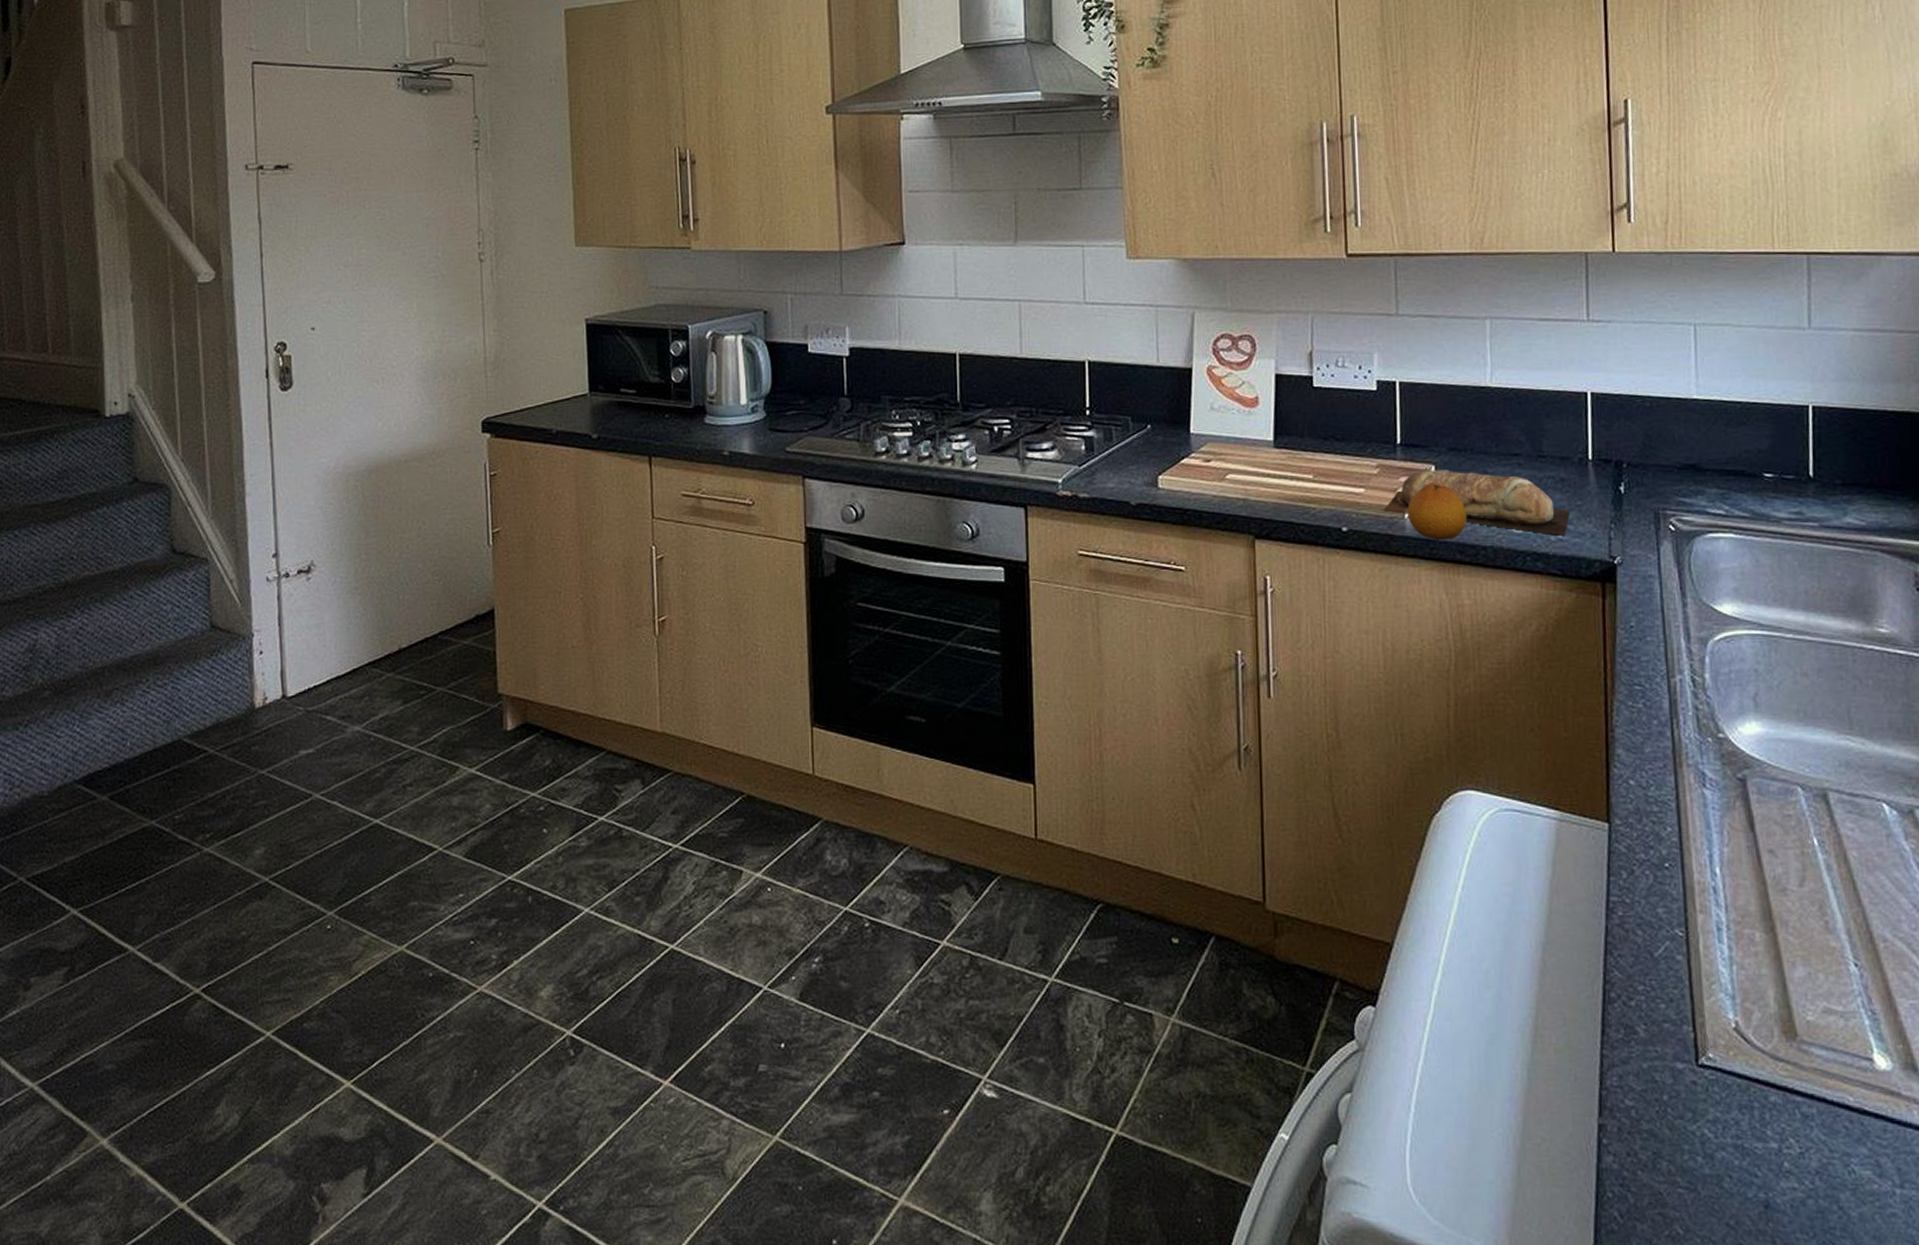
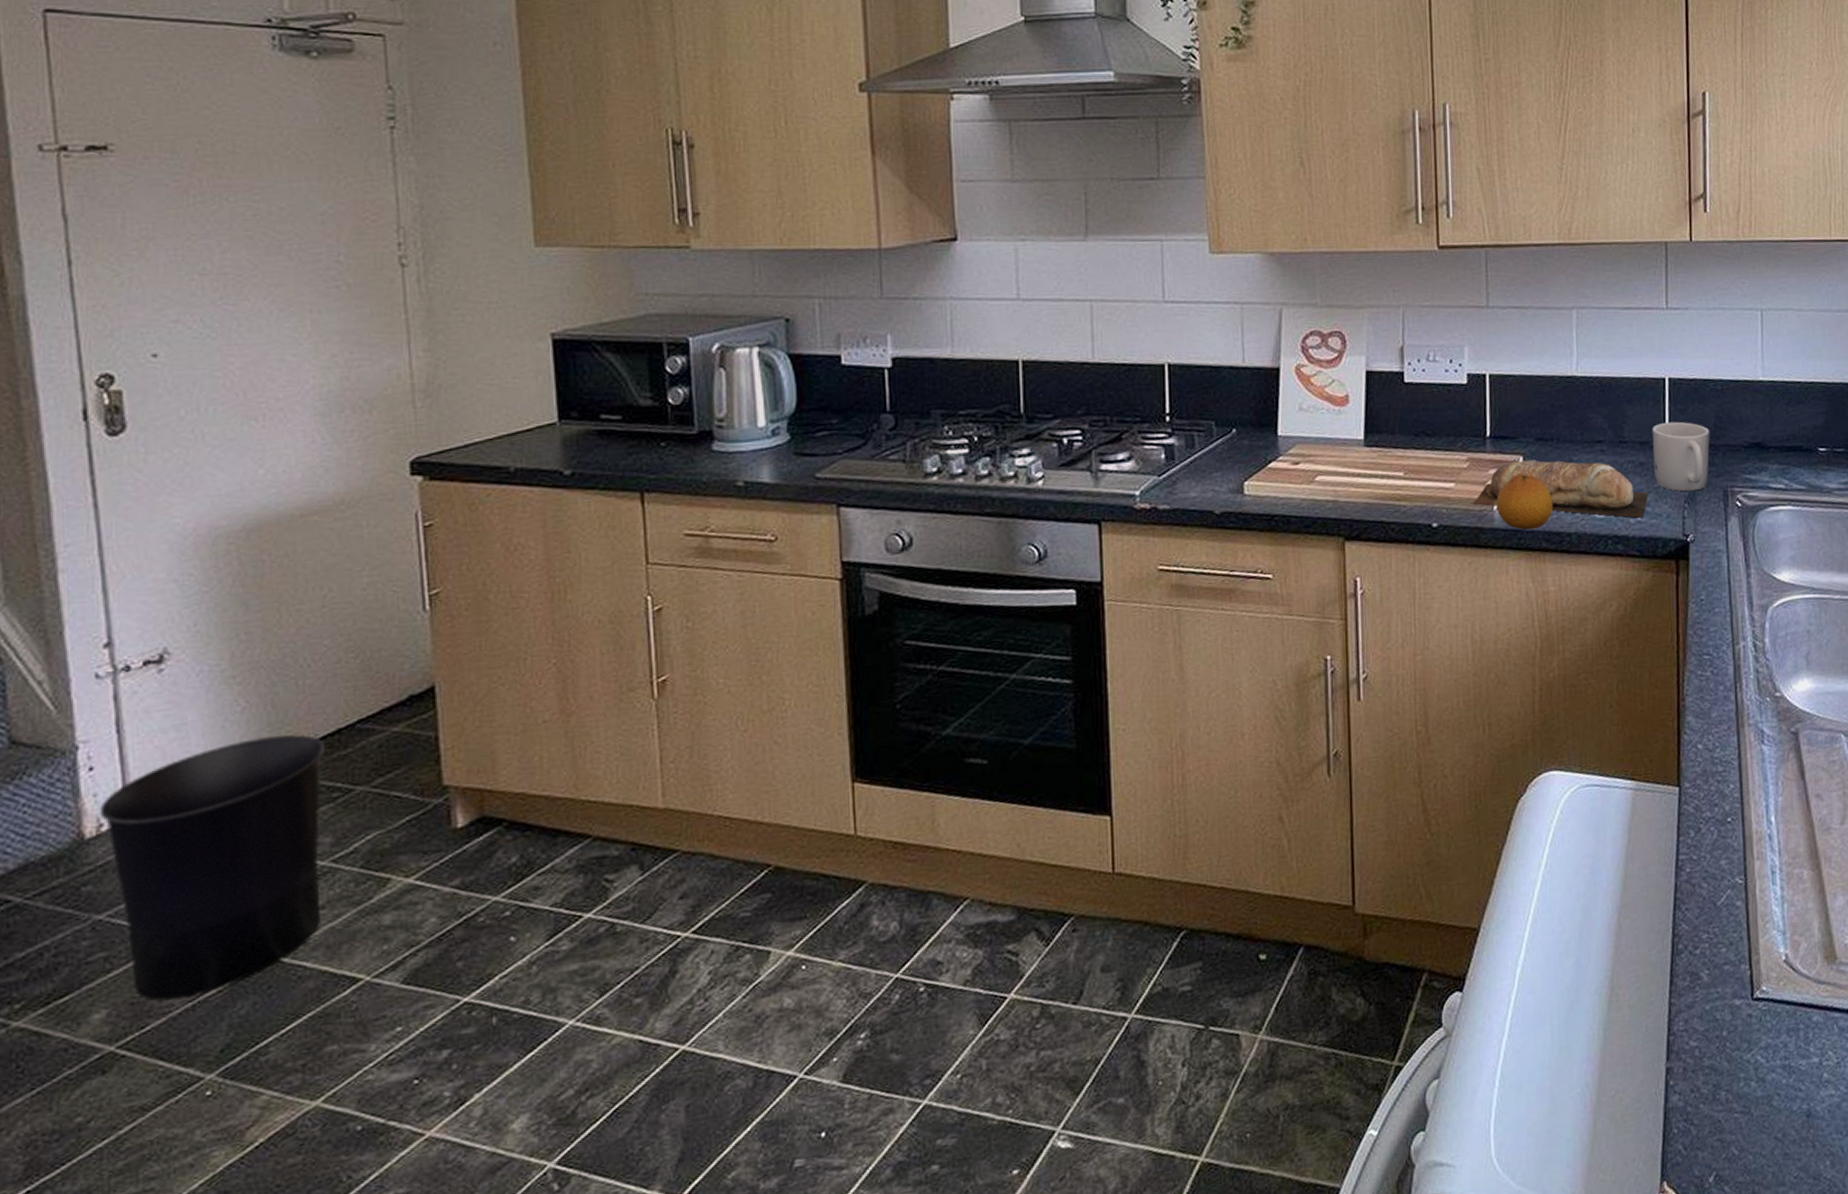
waste bin: none [265,639,416,845] -> present [99,734,324,999]
mug: none [1573,438,1639,512] -> present [1652,421,1710,492]

